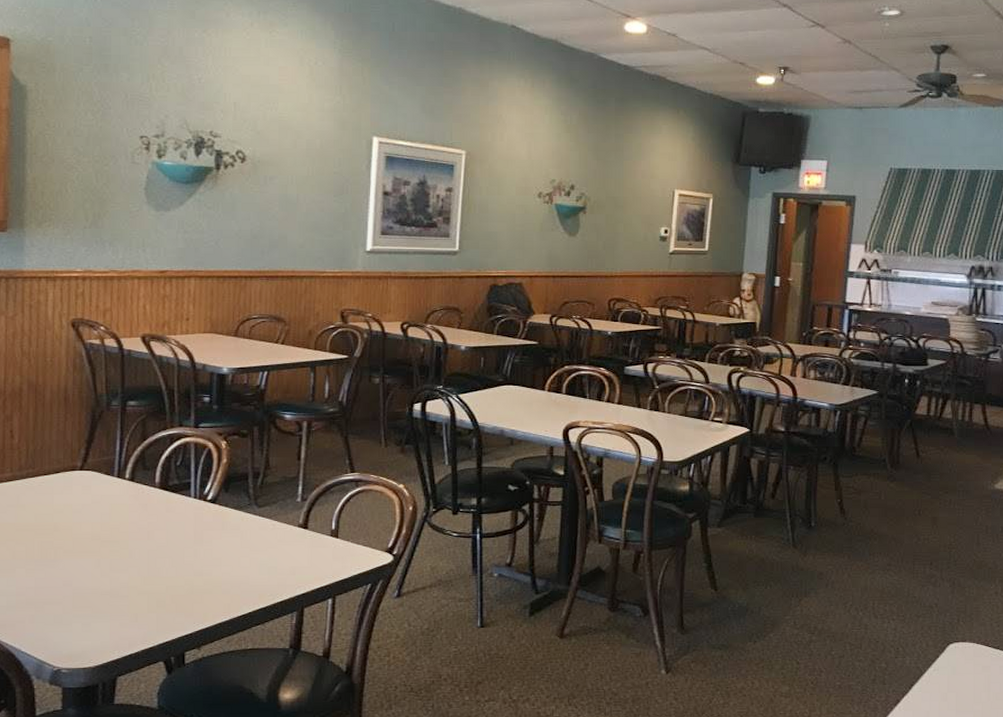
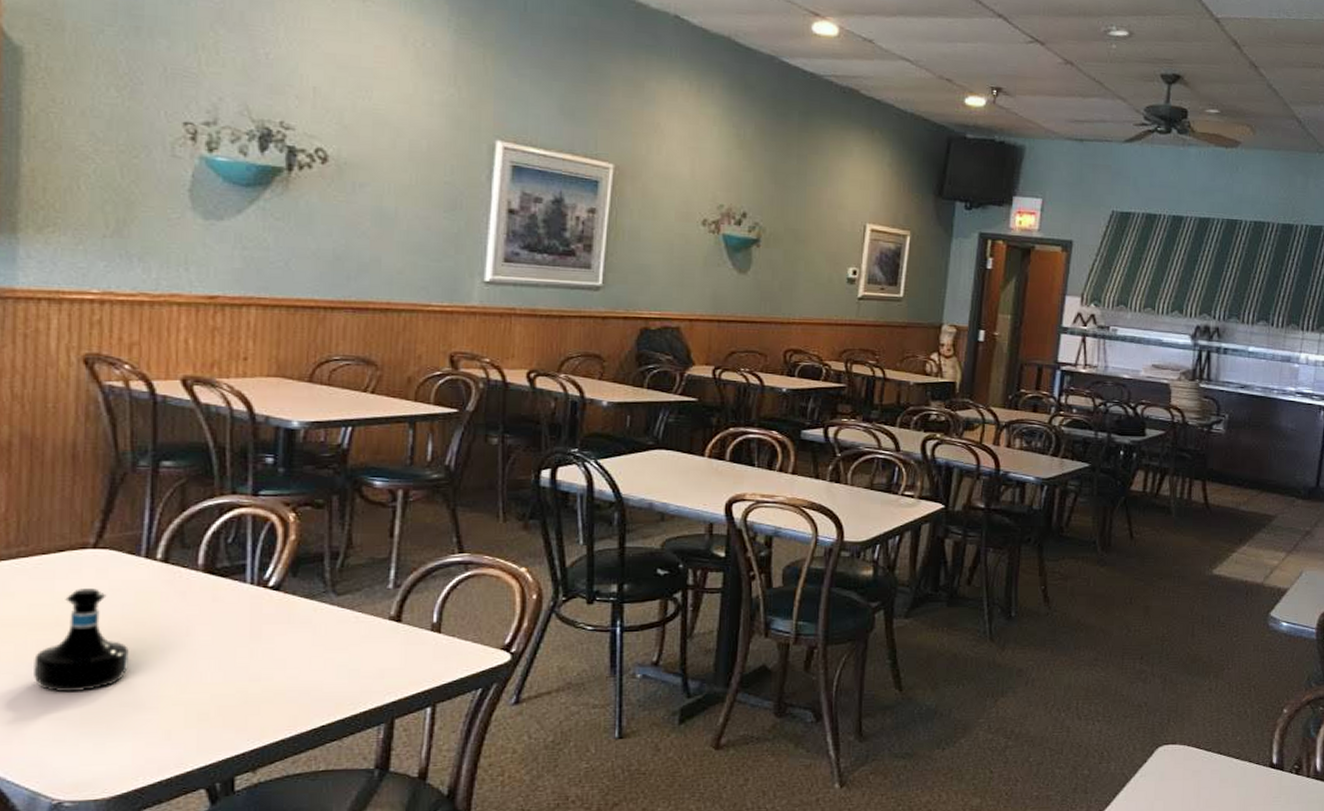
tequila bottle: none [39,502,108,582] -> present [34,588,130,691]

